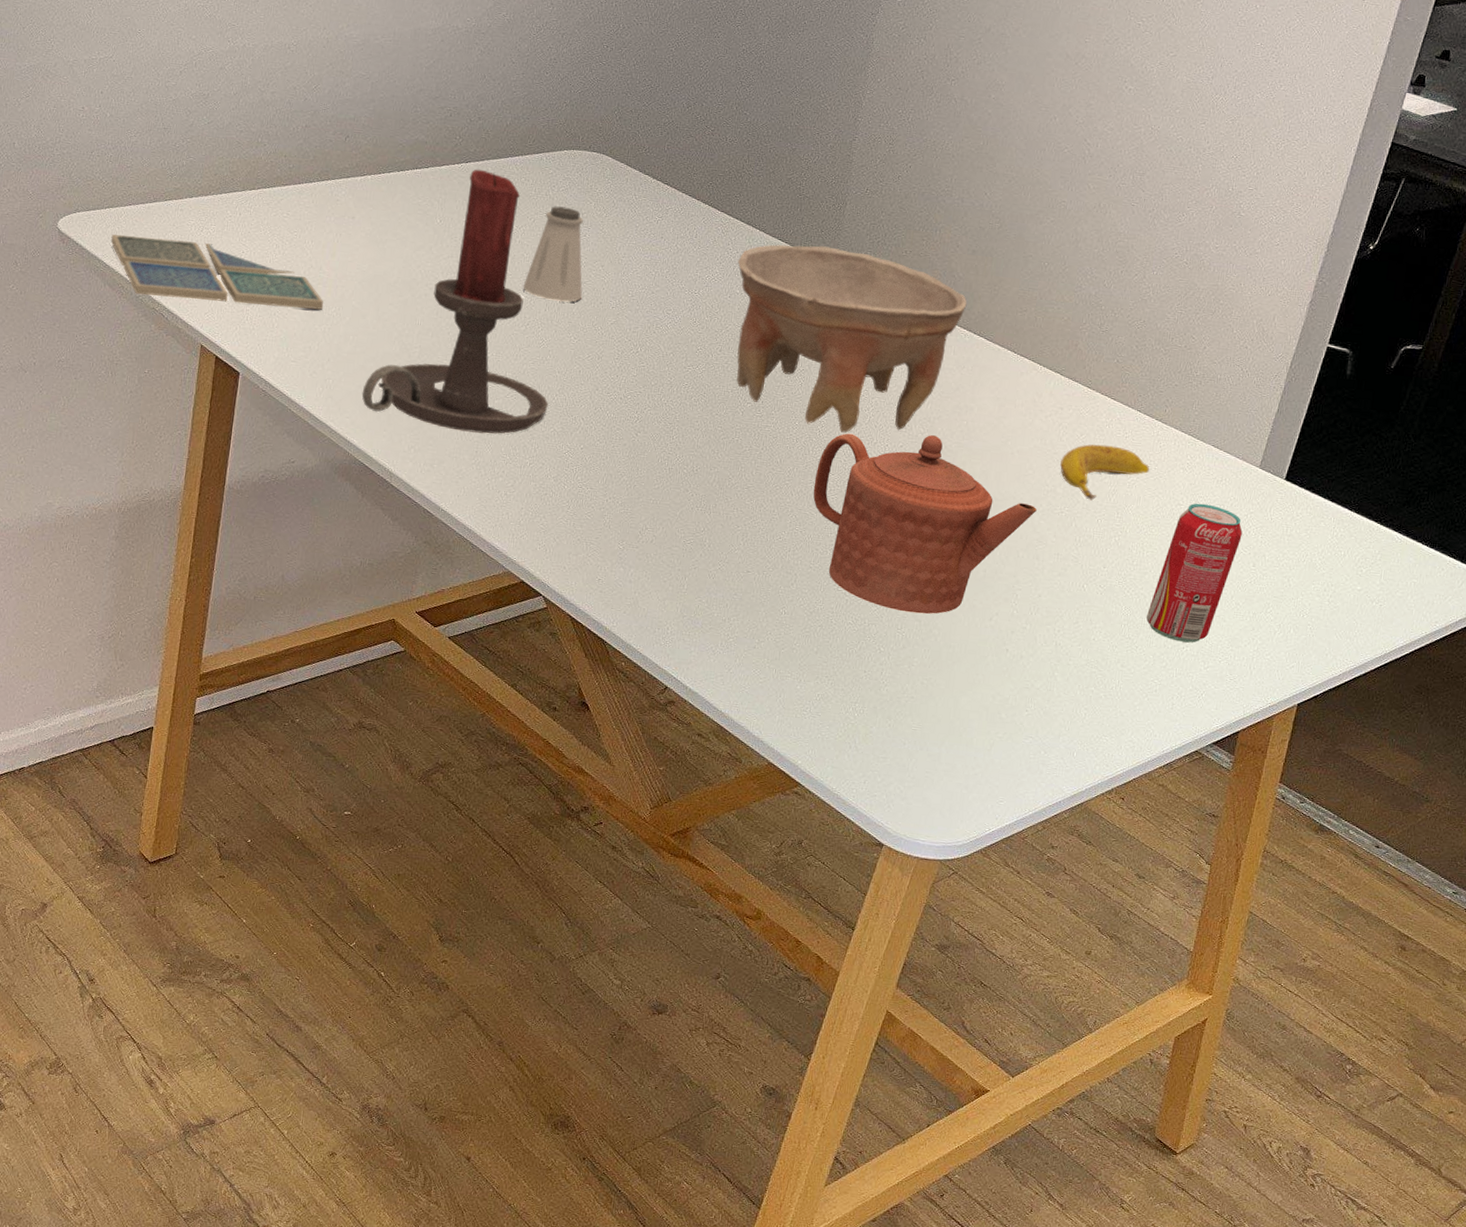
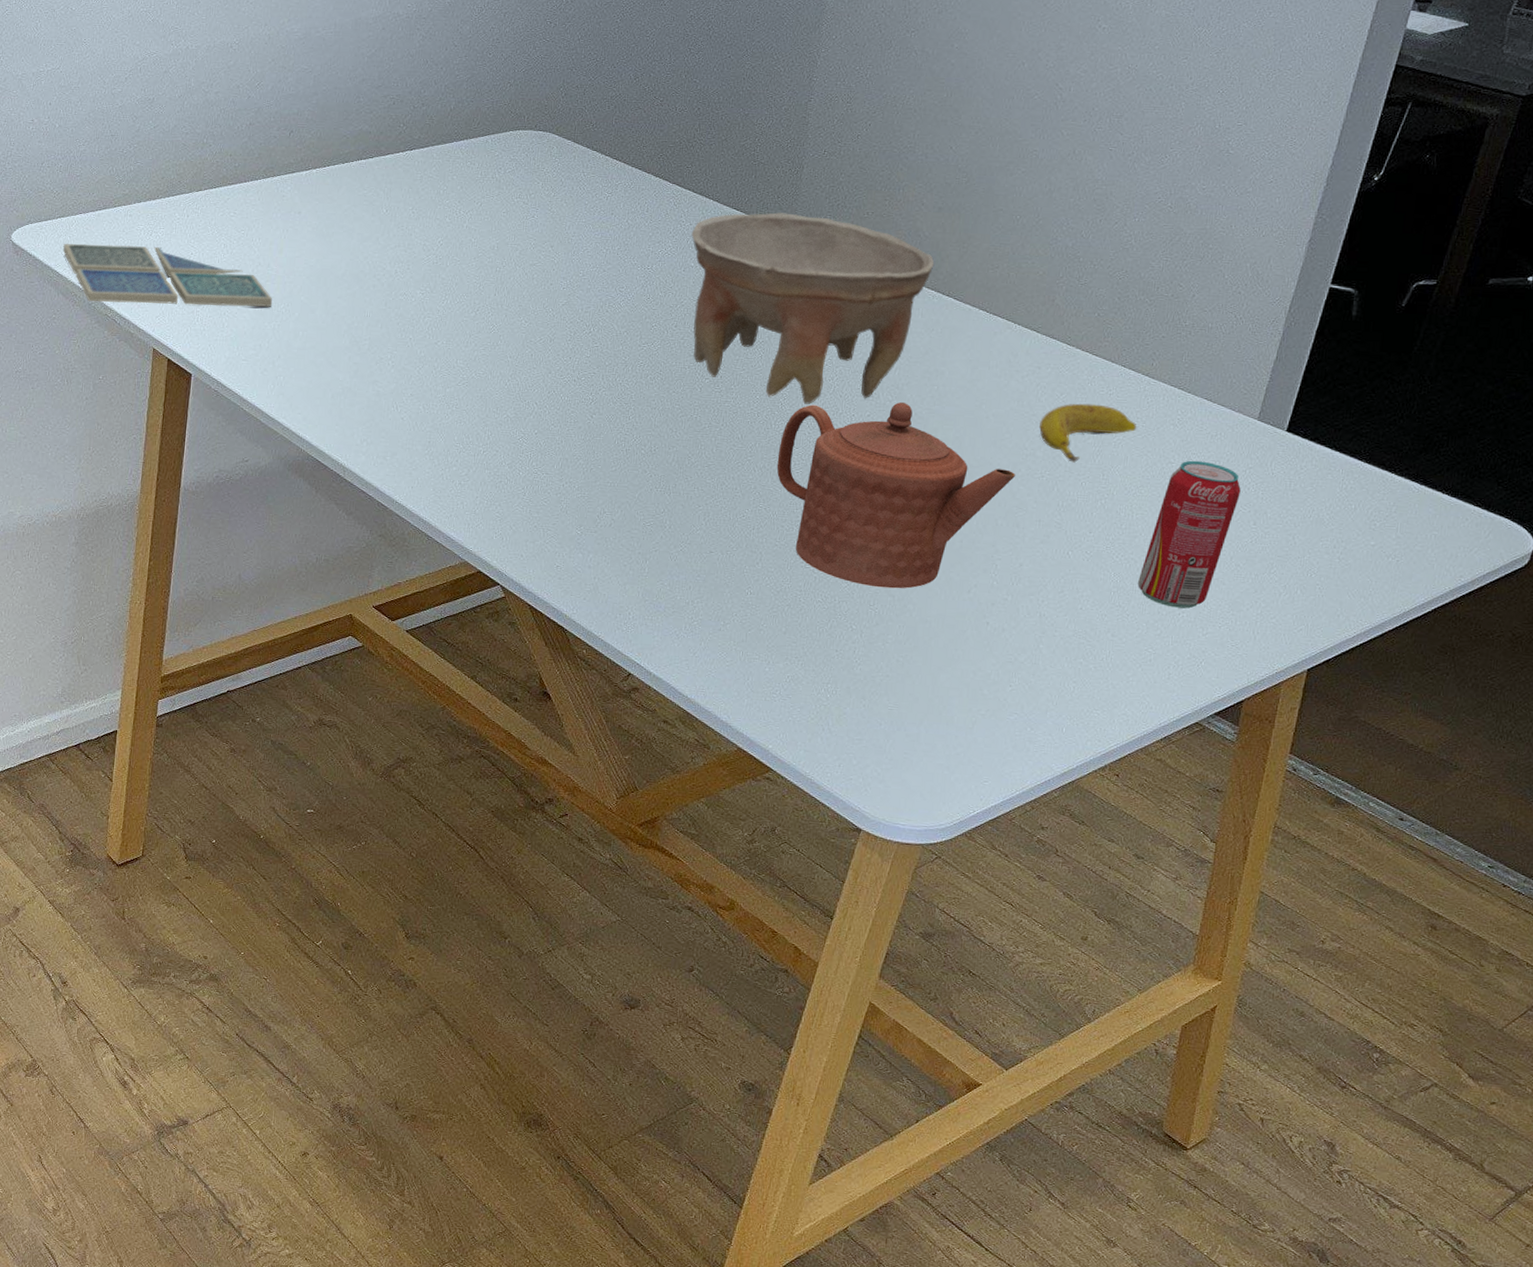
candle holder: present [362,169,549,434] -> none [313,156,501,423]
saltshaker: present [523,206,583,302] -> none [471,188,533,286]

